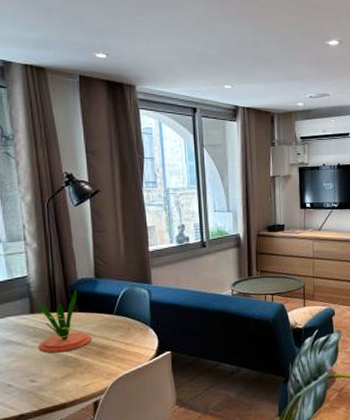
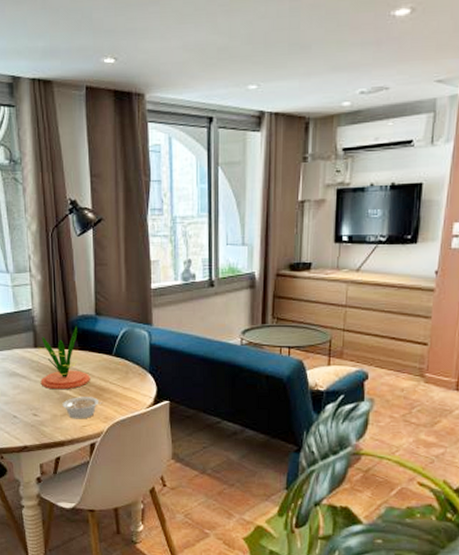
legume: none [62,356,106,380] -> present [62,397,103,419]

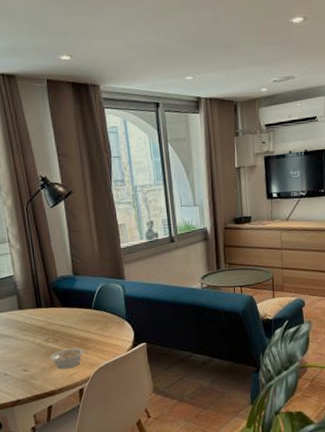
plant: present [38,326,90,390] -> none [22,286,74,346]

